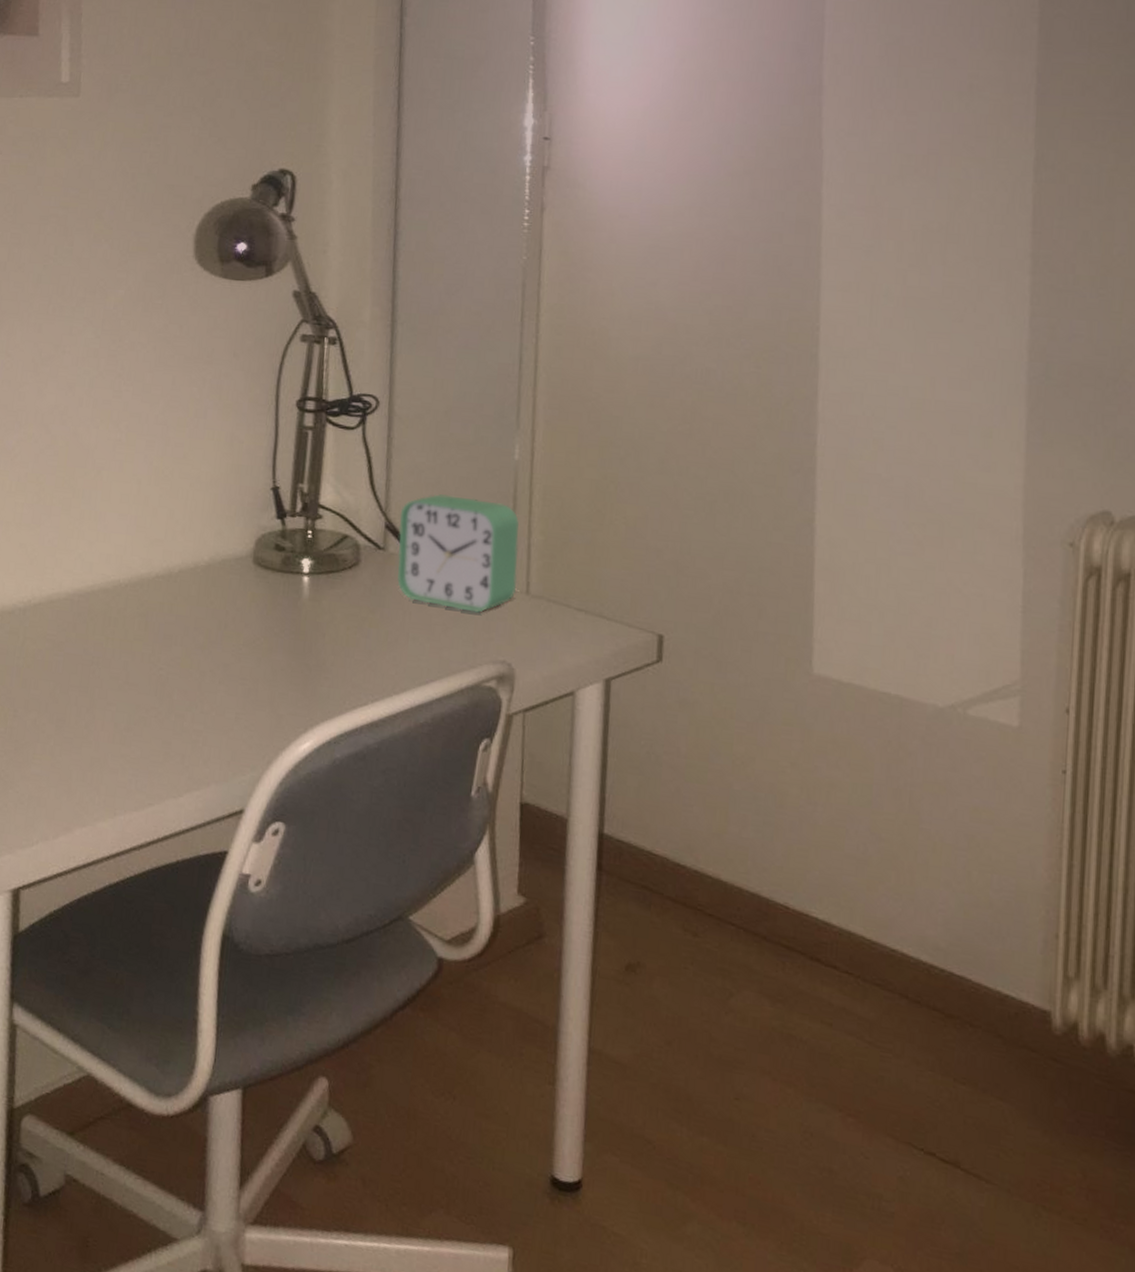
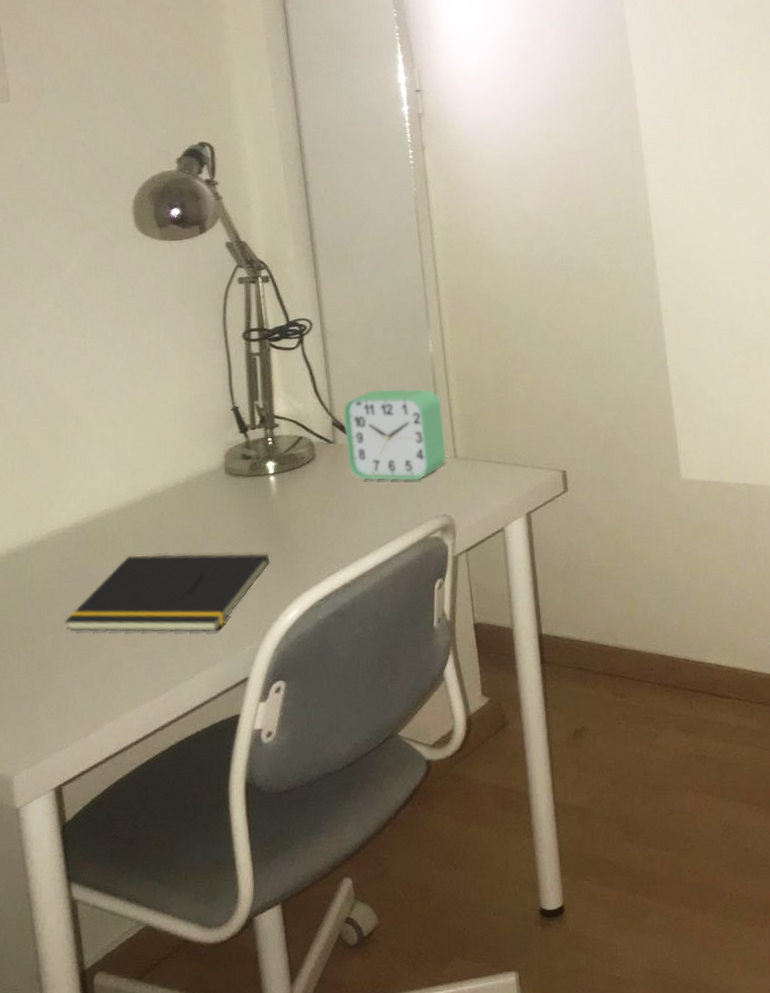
notepad: none [51,639,289,748] -> present [65,553,270,633]

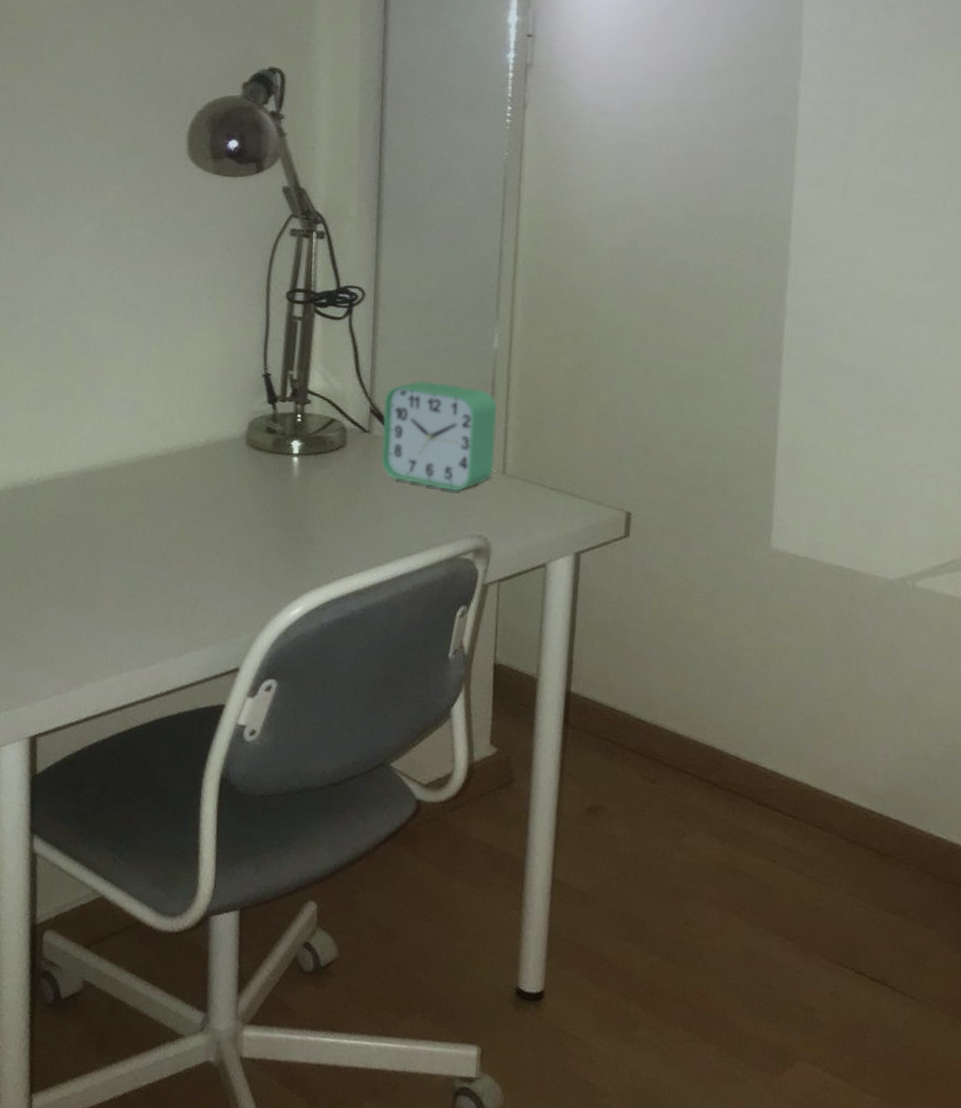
notepad: present [65,553,270,633] -> none [61,514,280,613]

